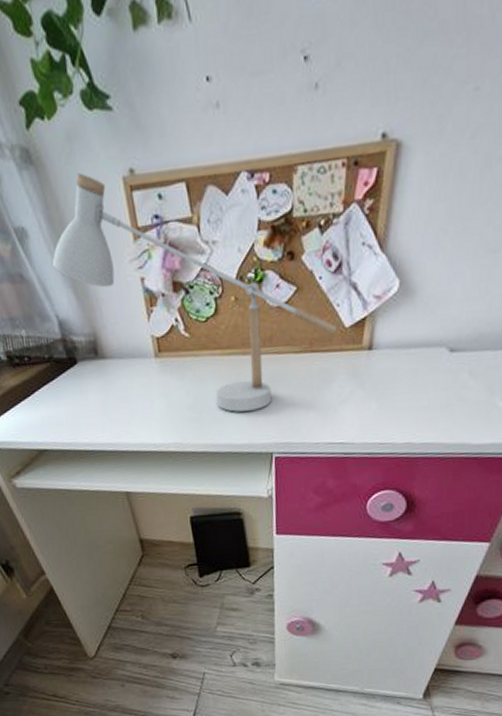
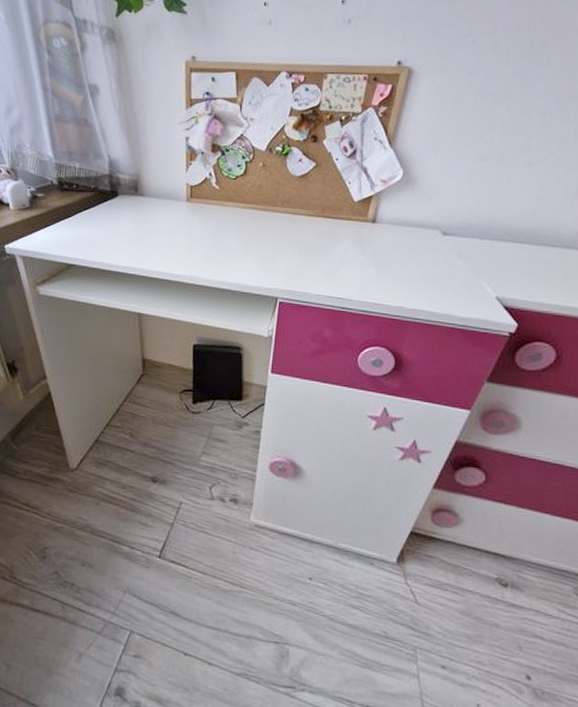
desk lamp: present [52,173,337,412] -> none [114,53,347,259]

